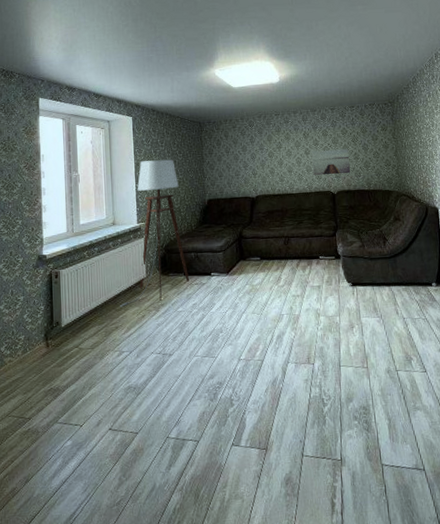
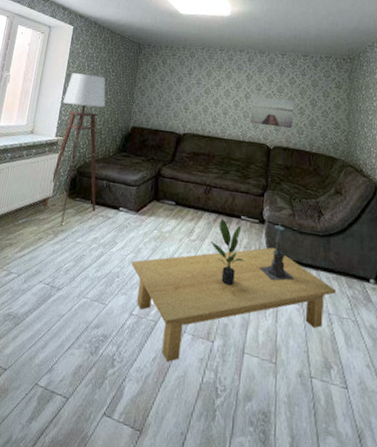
coffee table: none [231,276,407,389] -> present [131,247,336,362]
potted plant: none [297,262,328,316] -> present [210,218,244,286]
candle holder: none [341,252,373,304] -> present [258,219,295,281]

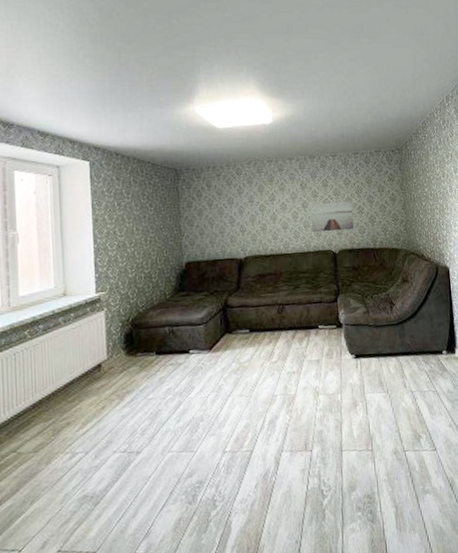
floor lamp: present [19,73,106,226] -> none [73,214,163,398]
coffee table: present [131,247,336,362] -> none [214,347,415,484]
potted plant: present [210,218,244,286] -> none [292,333,328,395]
candle holder: present [258,219,295,281] -> none [343,319,378,378]

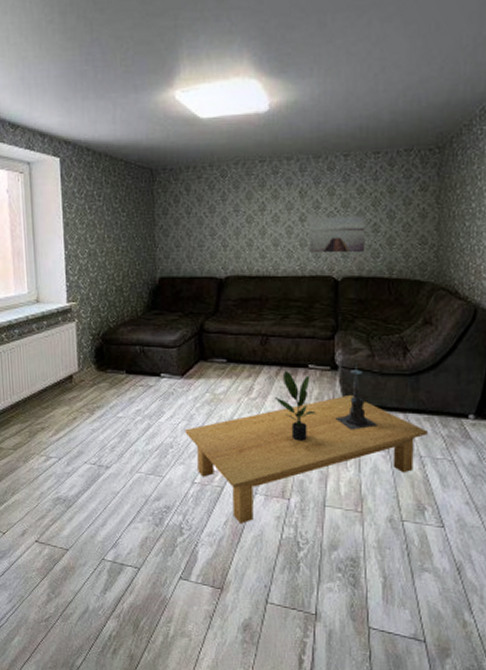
coffee table: none [214,347,415,484] -> present [185,394,428,523]
potted plant: none [292,333,328,395] -> present [274,371,317,441]
candle holder: none [343,319,378,378] -> present [334,362,379,430]

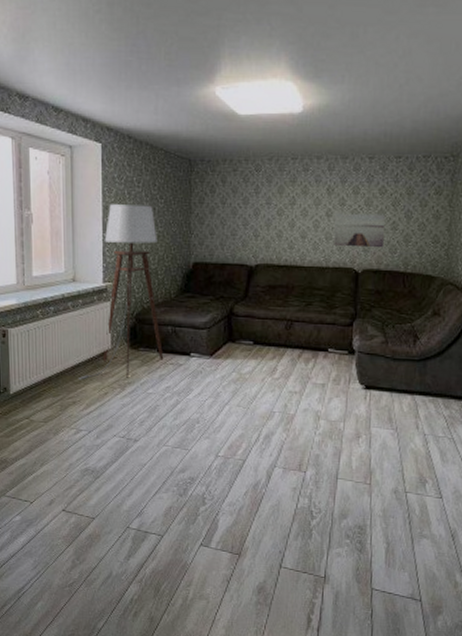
floor lamp: none [47,219,133,405] -> present [79,204,164,380]
coffee table: present [185,394,428,523] -> none [211,377,432,494]
potted plant: present [274,371,317,441] -> none [296,353,334,419]
candle holder: present [334,362,379,430] -> none [349,348,389,410]

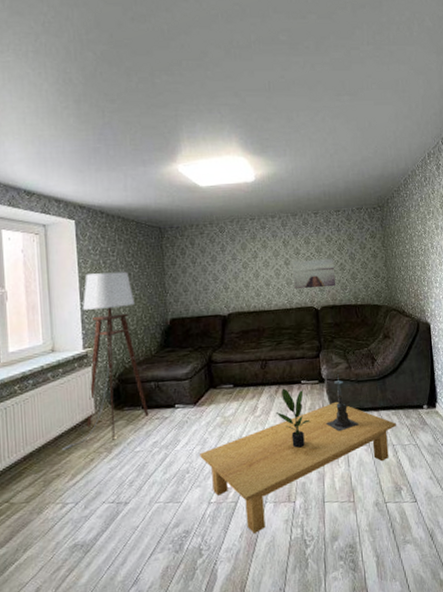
coffee table: none [211,377,432,494] -> present [199,401,396,533]
potted plant: none [296,353,334,419] -> present [275,388,311,448]
candle holder: none [349,348,389,410] -> present [325,374,360,432]

